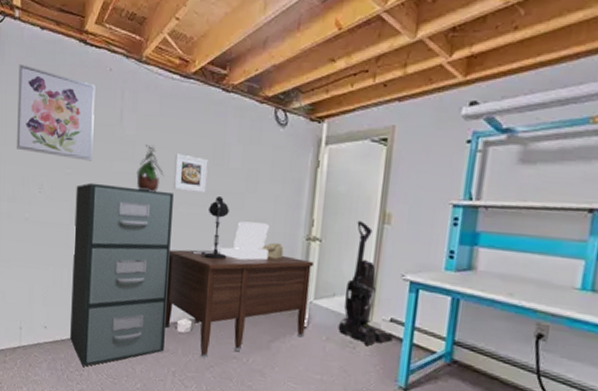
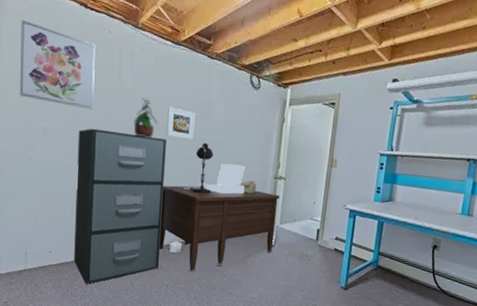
vacuum cleaner: present [338,220,393,346] -> none [297,164,337,258]

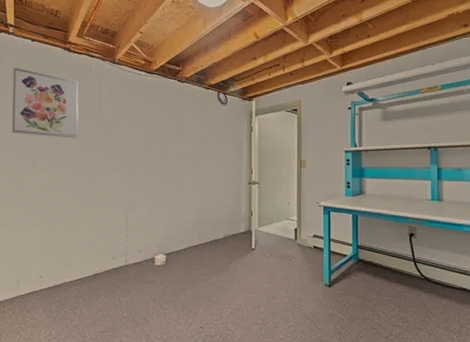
filing cabinet: present [74,128,166,284] -> none [64,155,145,305]
potted plant: present [134,97,158,138] -> none [115,123,137,158]
desk: present [158,142,279,273] -> none [144,157,255,284]
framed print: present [167,107,196,140] -> none [145,128,171,156]

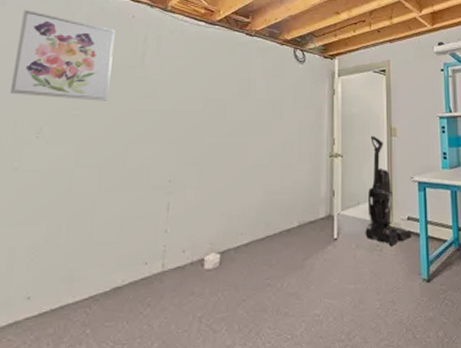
vacuum cleaner: none [277,167,317,257] -> present [365,136,412,246]

